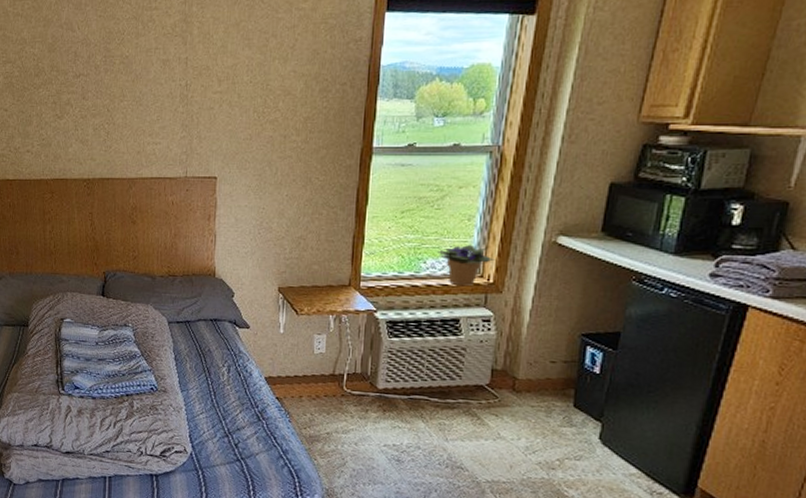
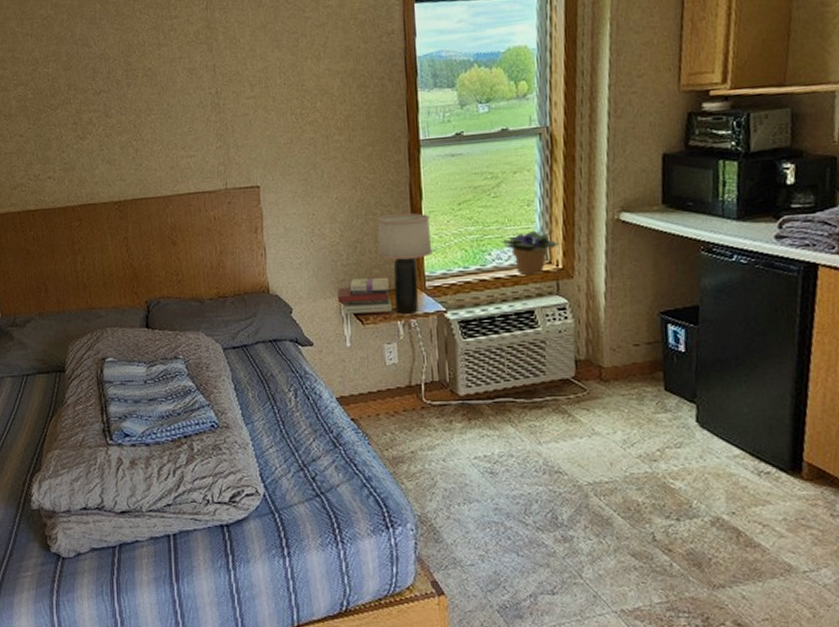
books: none [277,272,327,308] -> present [337,277,393,315]
table lamp: none [319,216,372,309] -> present [377,213,433,314]

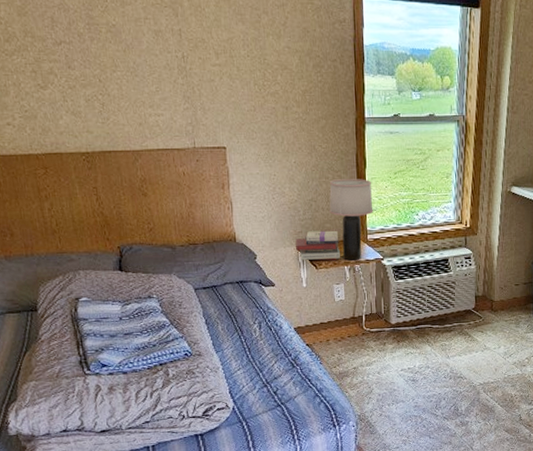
potted flower: present [501,231,561,276] -> none [426,198,470,232]

